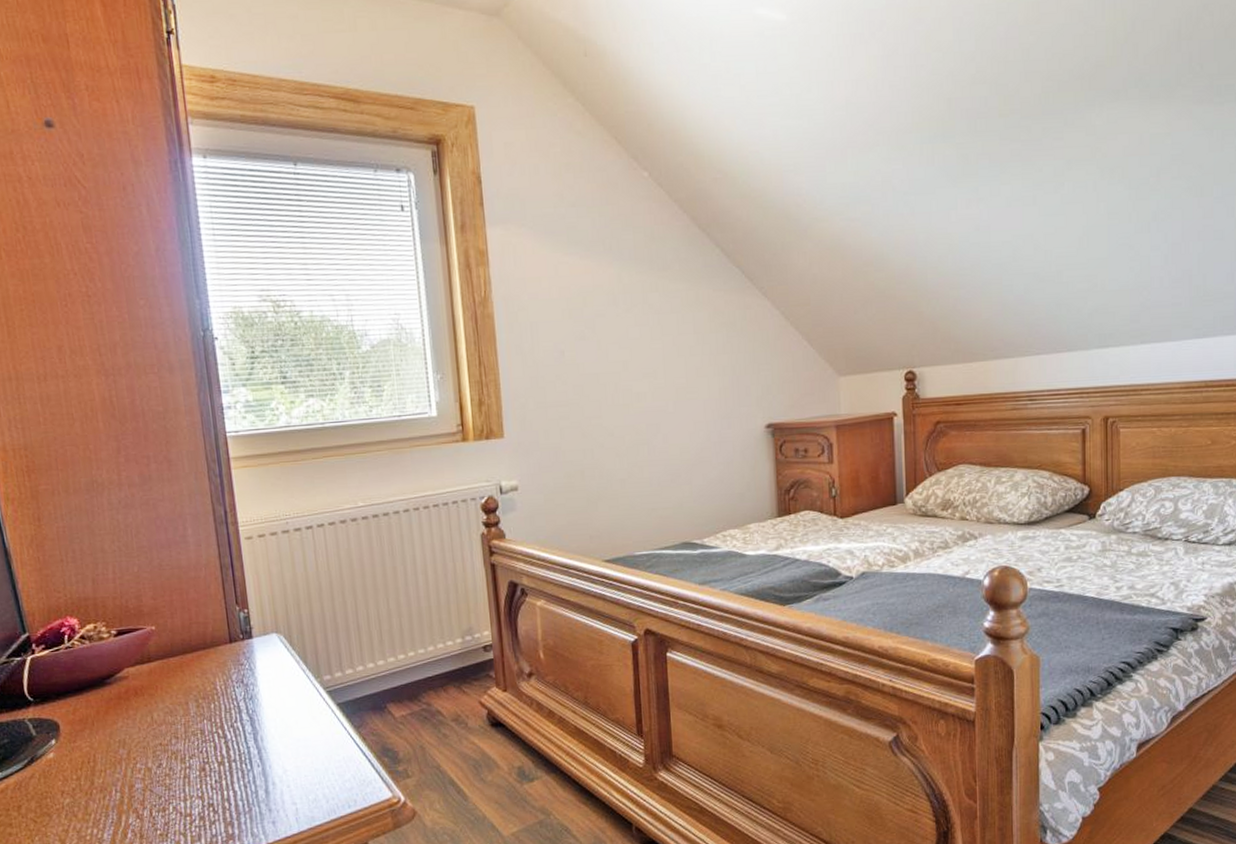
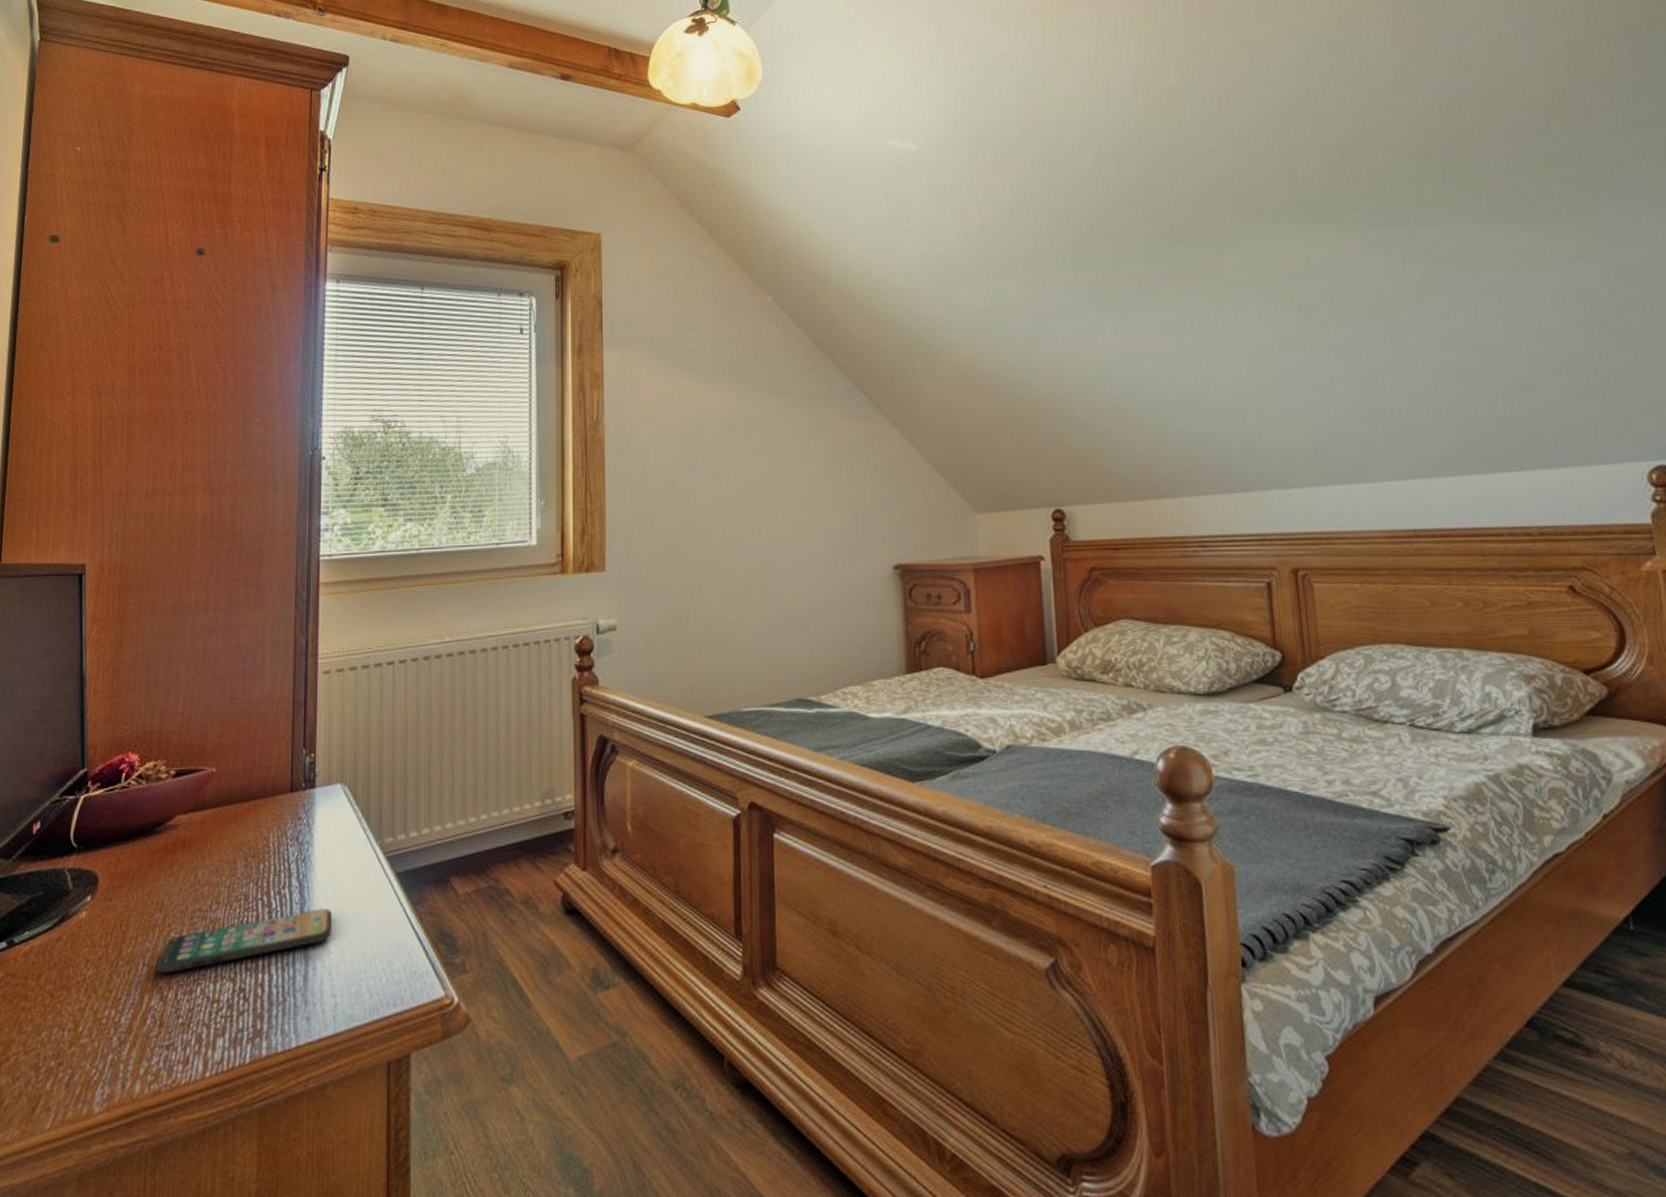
smartphone: none [128,736,285,798] -> present [156,909,333,974]

